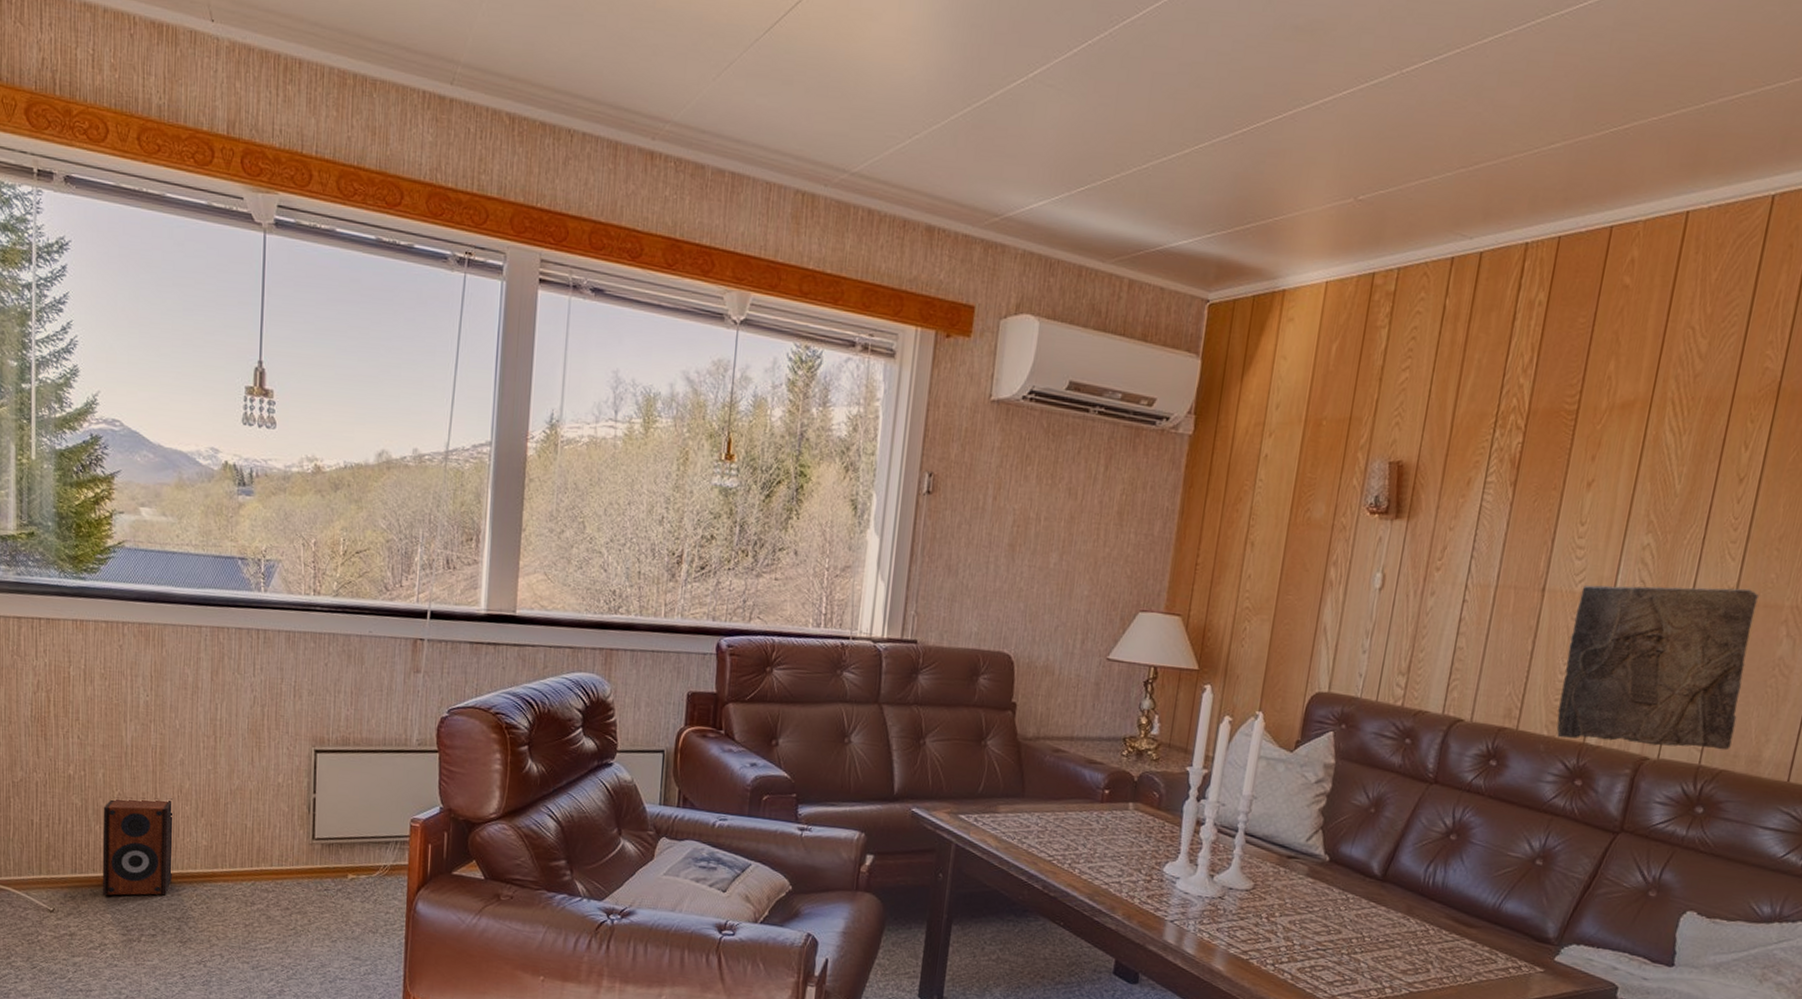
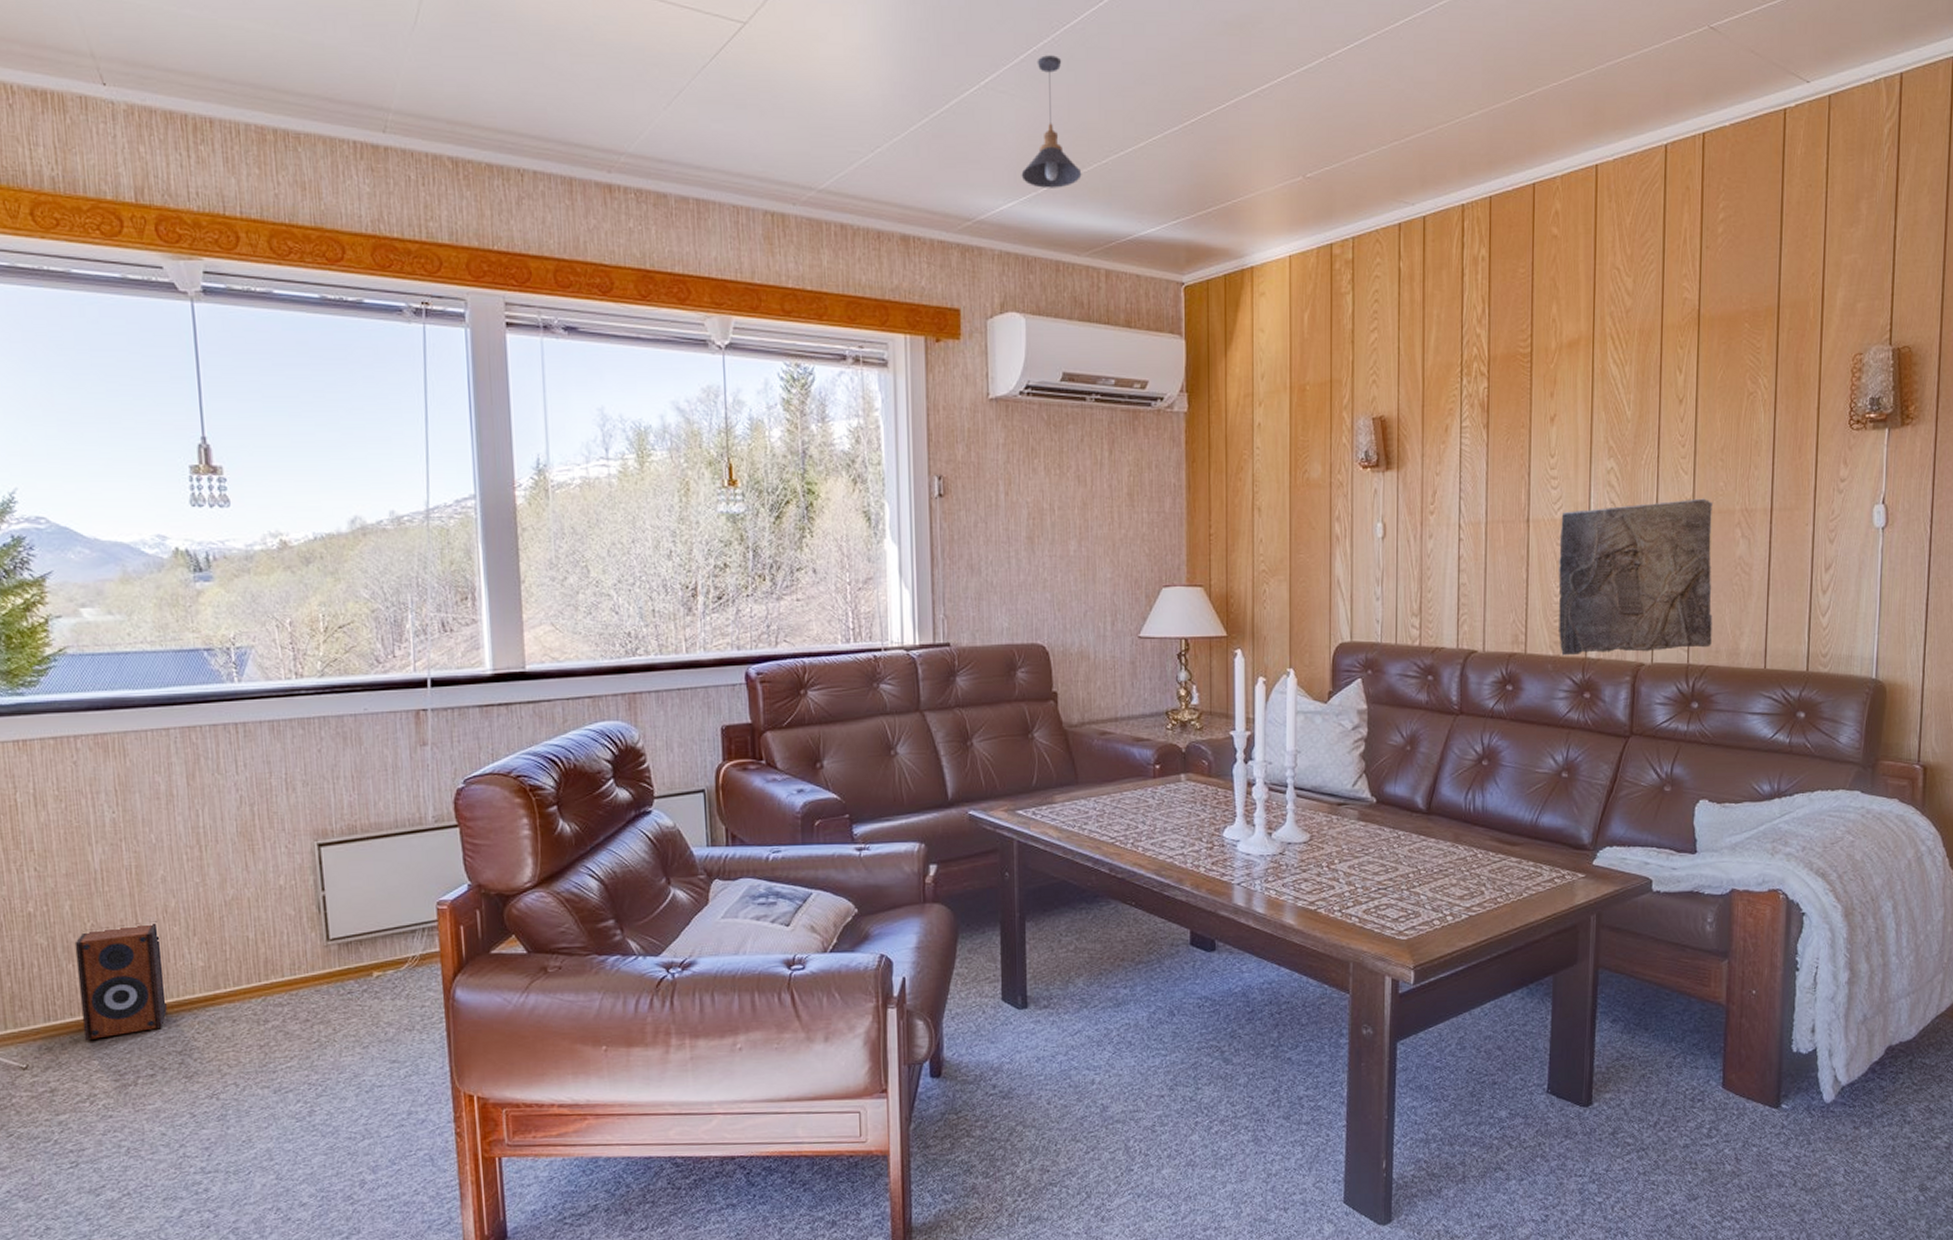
pendant light: none [1056,50,1120,191] -> present [1021,55,1082,188]

